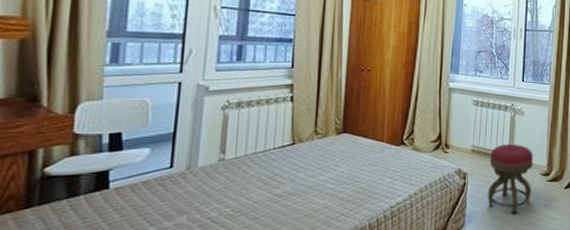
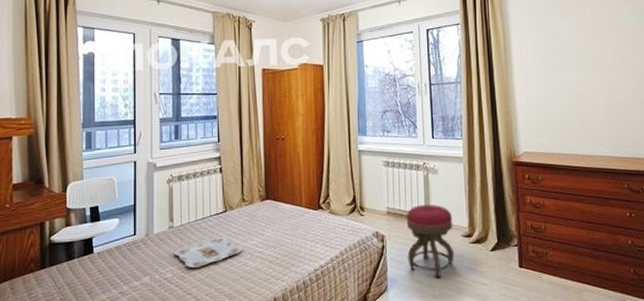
serving tray: none [222,171,311,205] -> present [173,236,243,268]

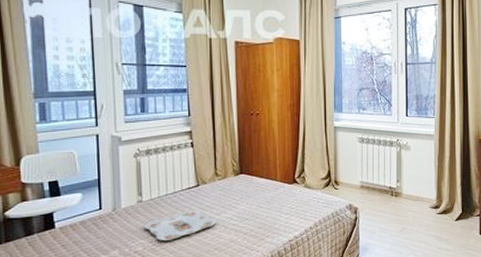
stool: present [406,204,455,278] -> none [378,178,422,246]

